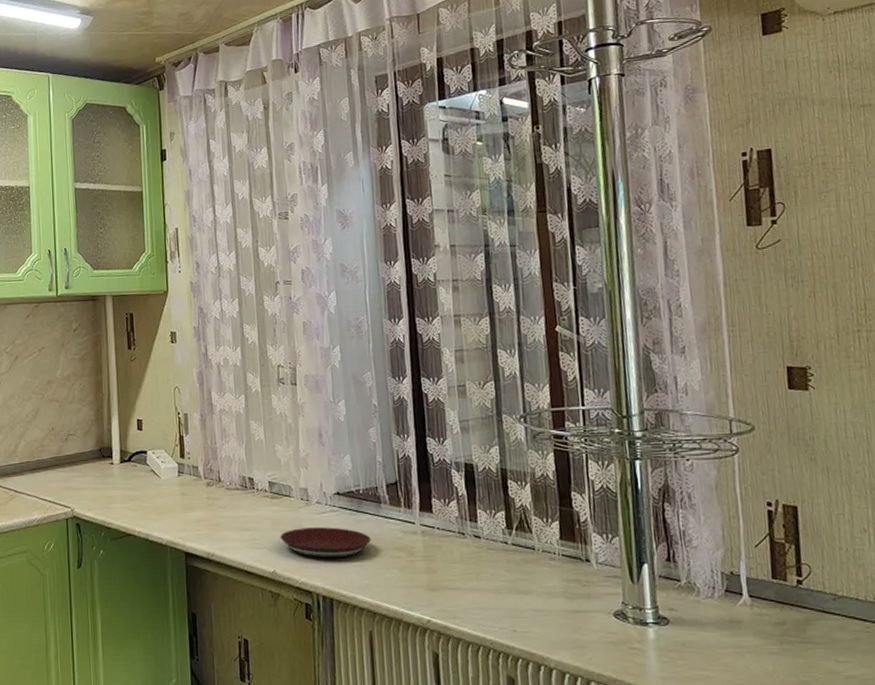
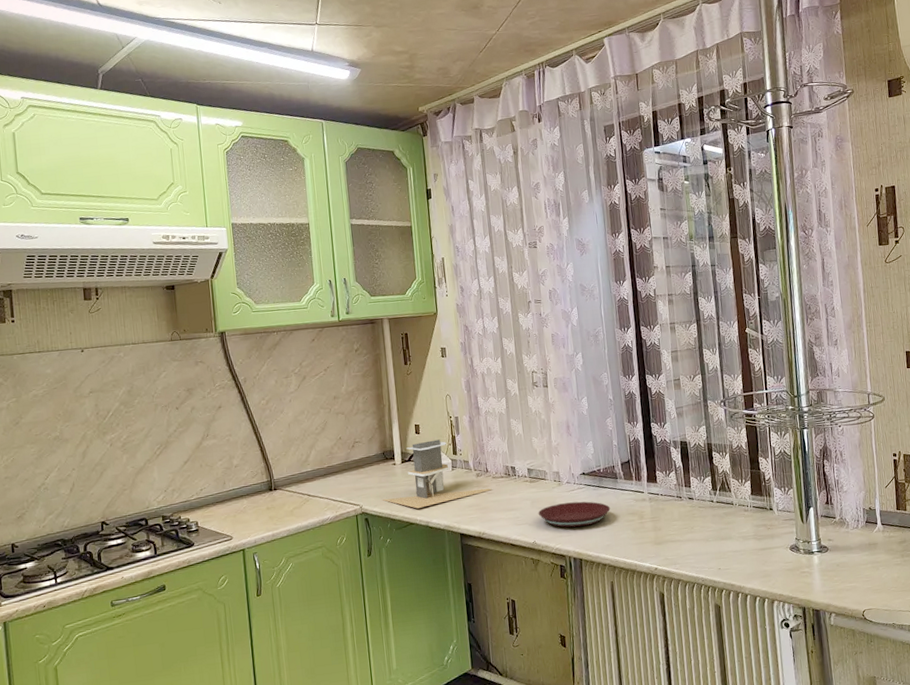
kiosk: none [96,438,225,518] -> present [382,439,492,509]

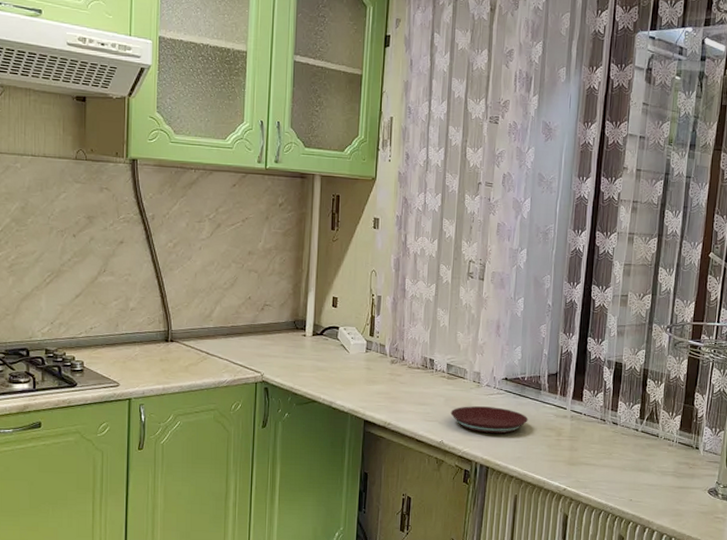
kiosk: present [382,439,492,509] -> none [285,316,405,387]

